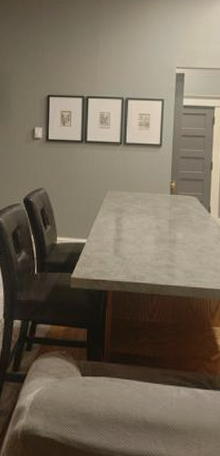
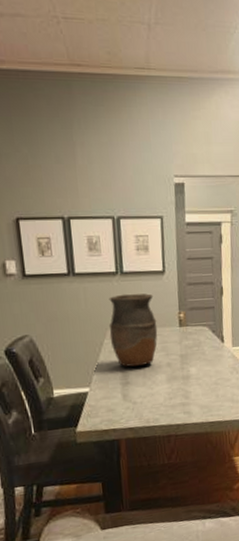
vase: none [109,161,151,226] -> present [108,293,158,368]

